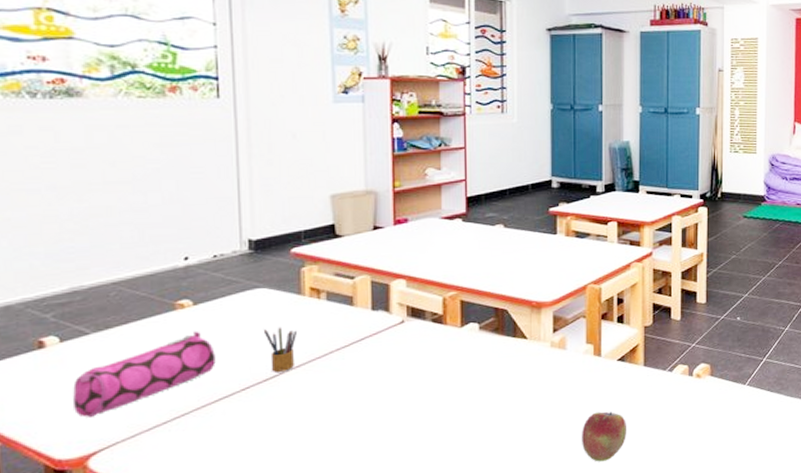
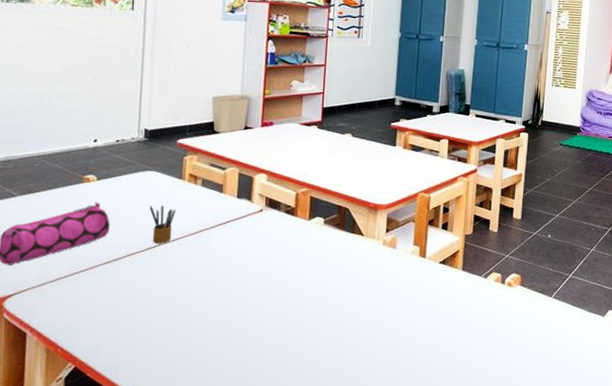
fruit: present [582,411,626,462] -> none [403,307,443,353]

